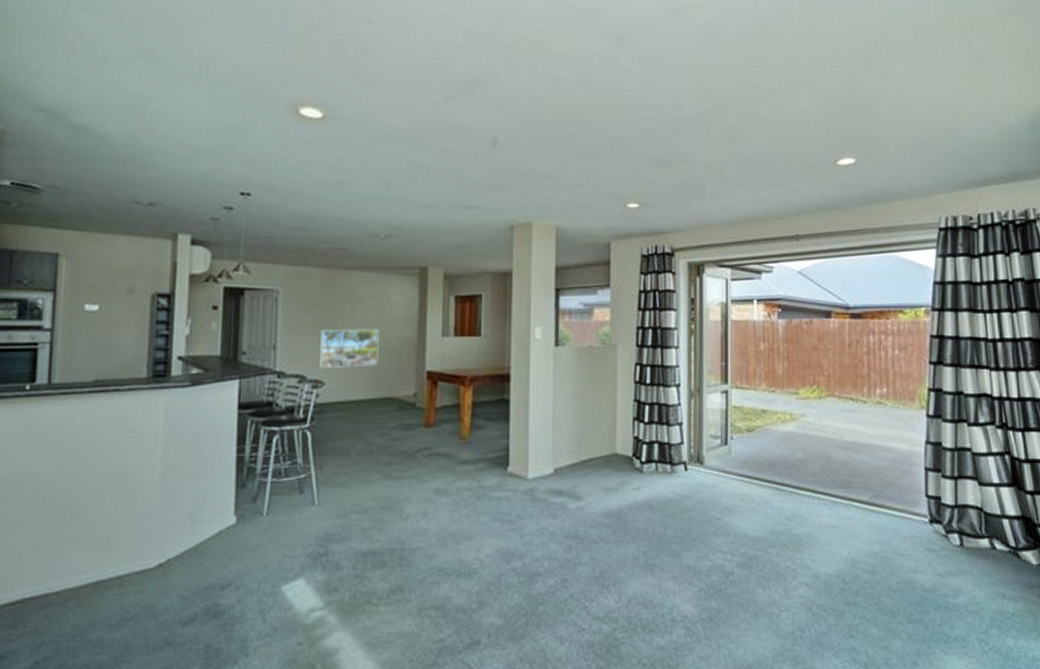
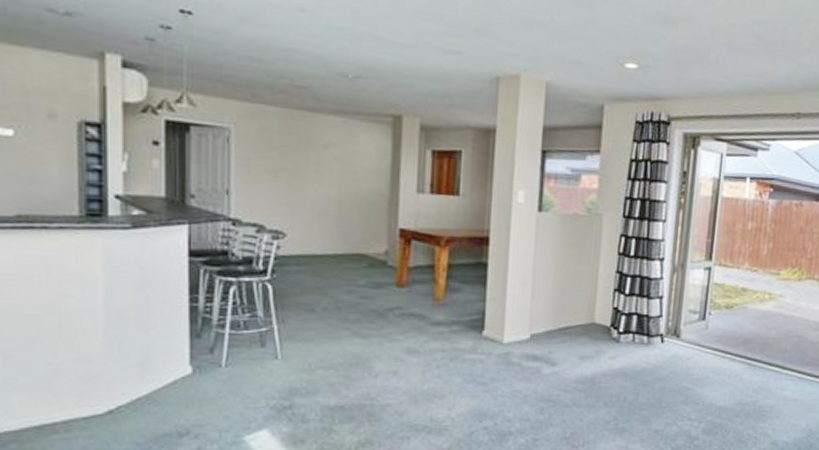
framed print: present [320,328,379,368] -> none [280,175,347,220]

